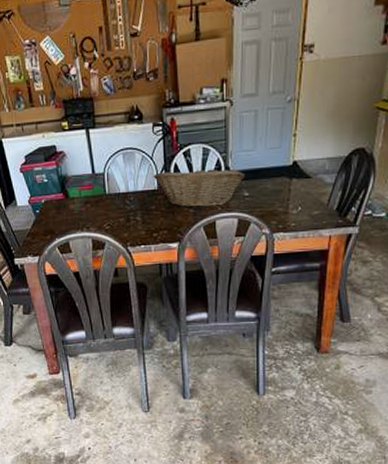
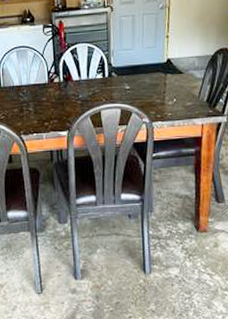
fruit basket: present [153,167,244,208] -> none [44,63,125,100]

